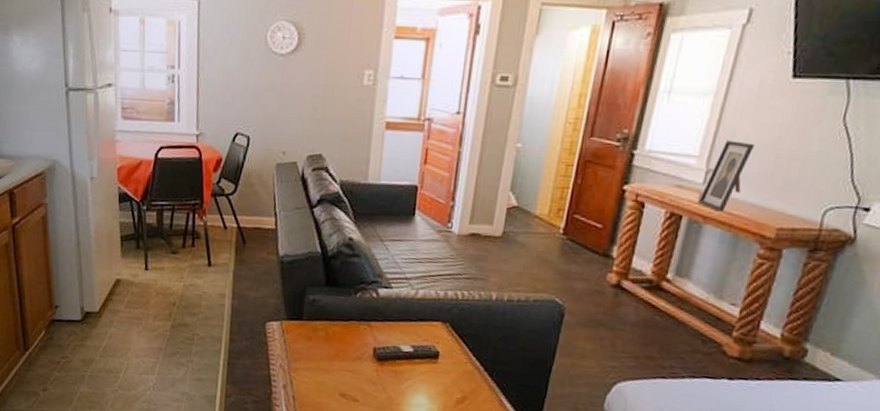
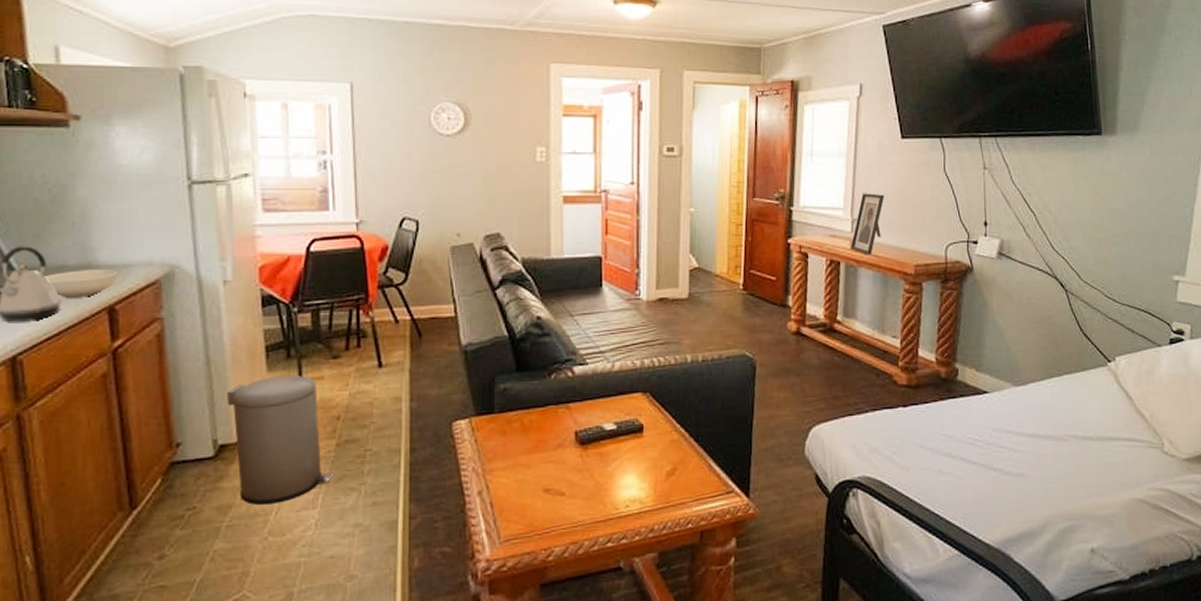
pedal bin: none [91,262,170,365] -> present [227,374,335,505]

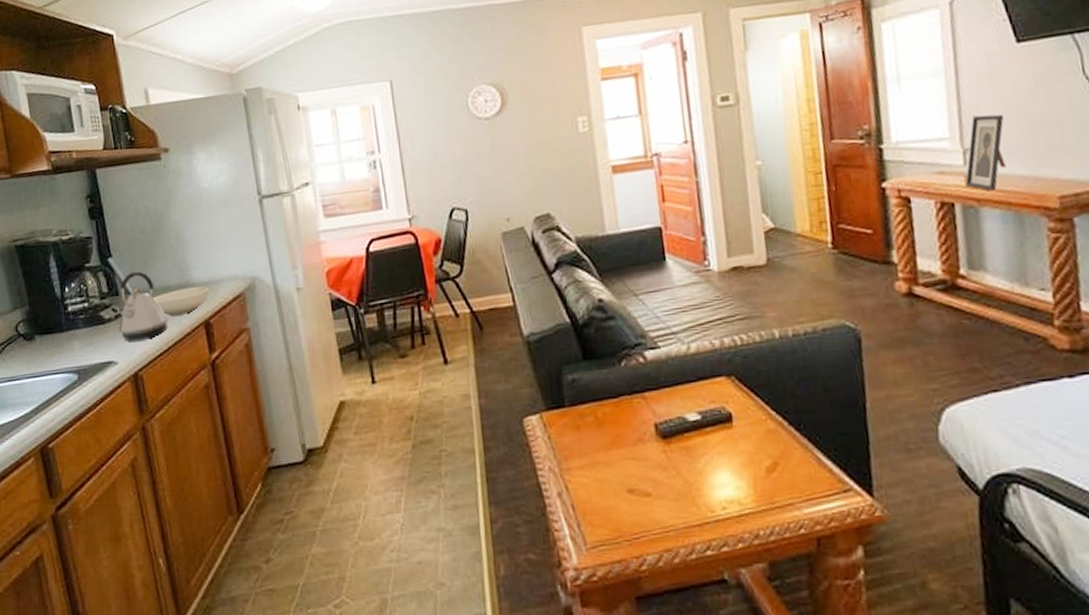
pedal bin: present [227,374,335,505] -> none [310,376,414,509]

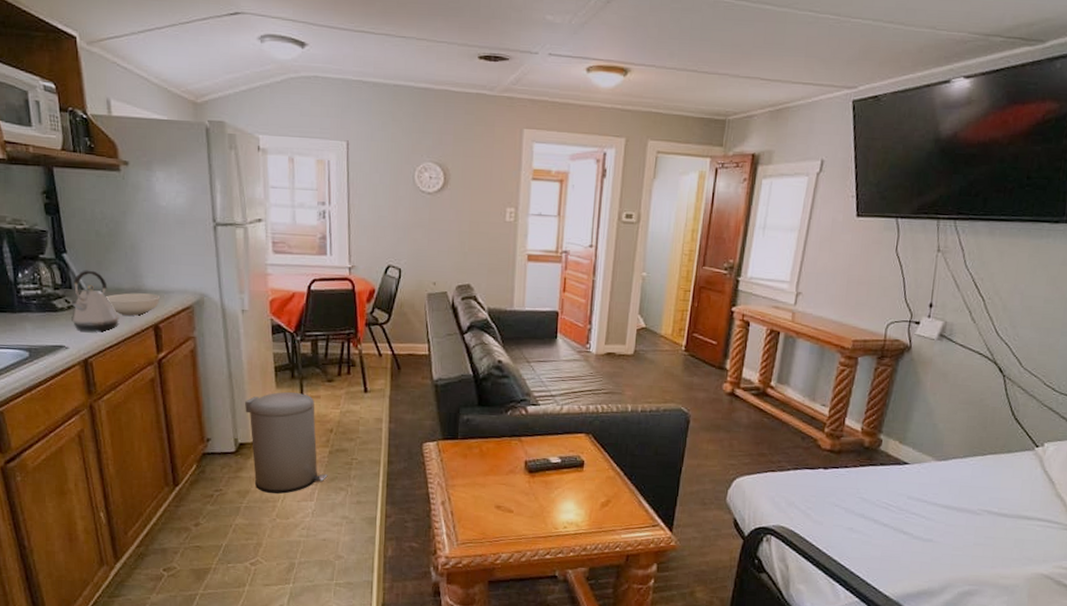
pedal bin: none [310,376,414,509] -> present [245,391,328,494]
picture frame: present [965,114,1006,191] -> none [791,268,832,328]

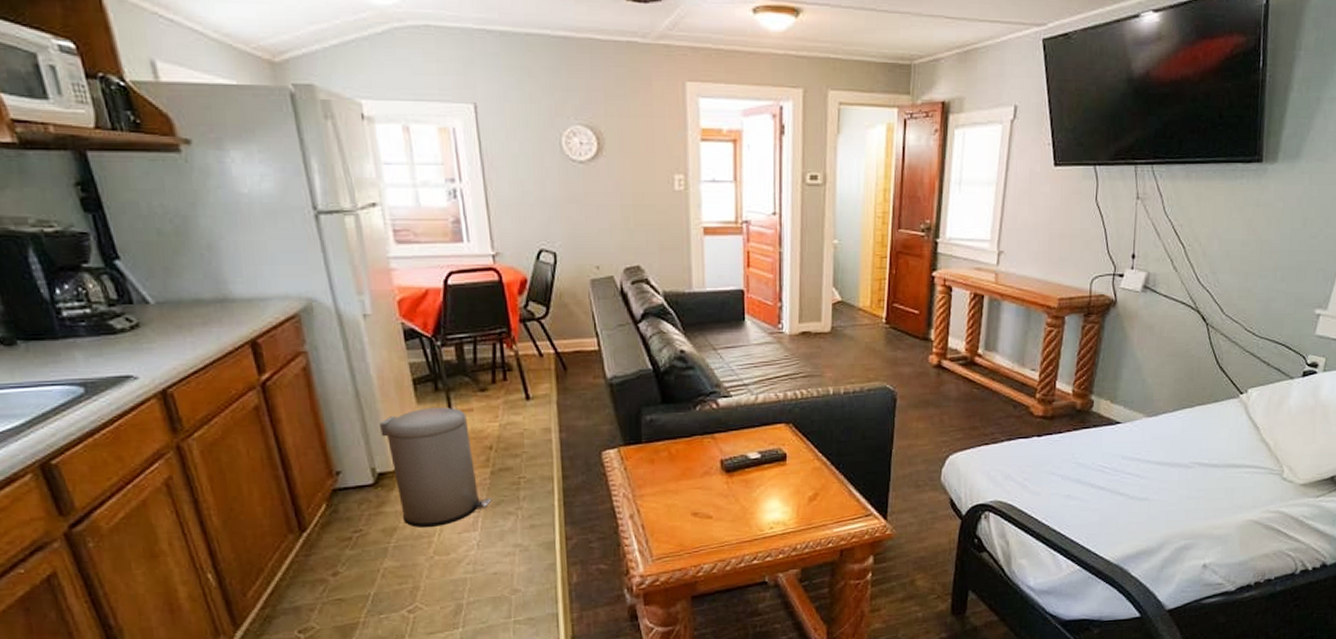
kettle: present [70,270,120,333] -> none [133,279,203,357]
bowl: present [105,293,161,316] -> none [180,303,255,332]

